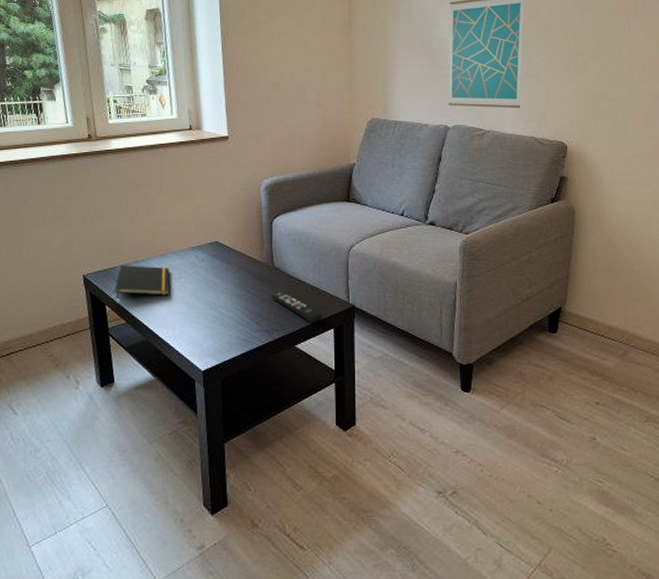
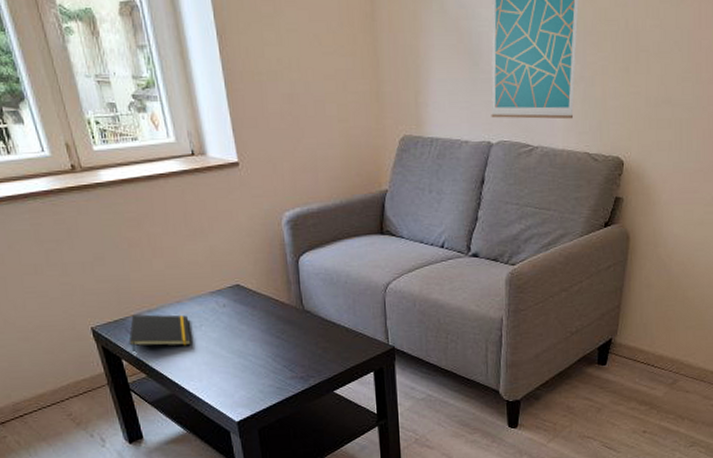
remote control: present [271,292,323,323] -> none [304,336,361,367]

